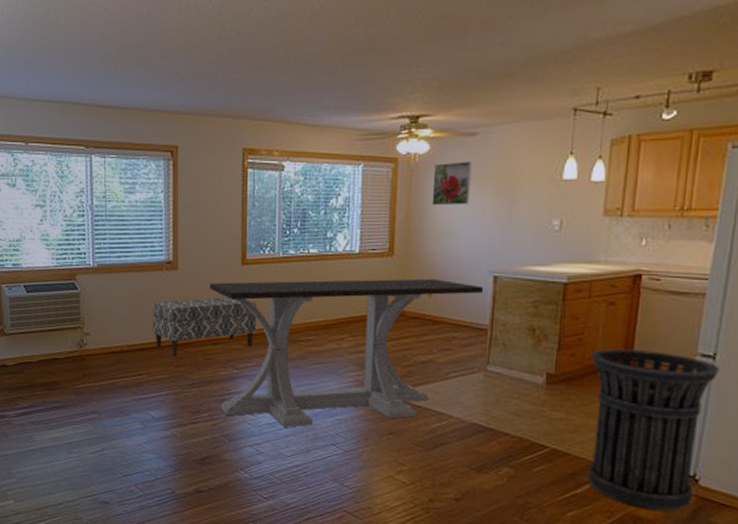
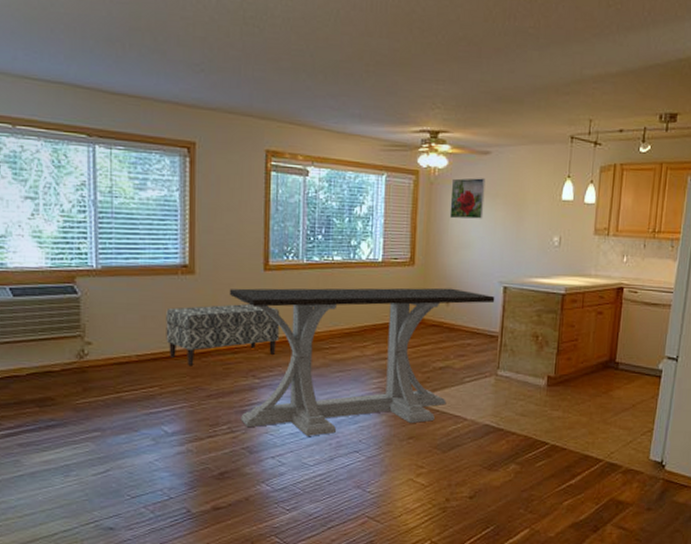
trash can: present [588,349,720,511] -> none [580,353,681,494]

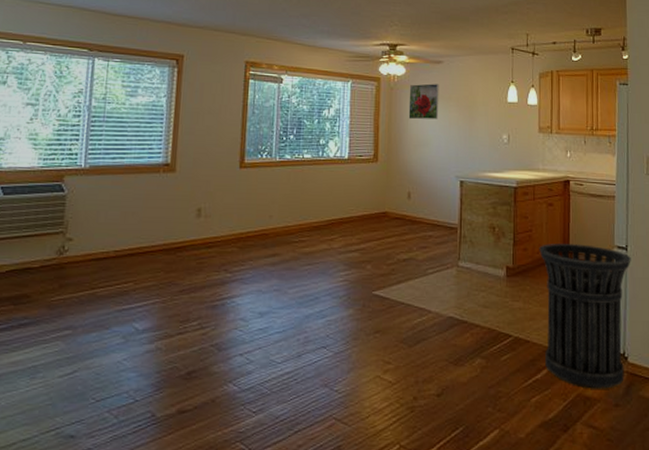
bench: present [166,303,280,365] -> none [143,199,253,260]
dining table: present [229,287,495,436] -> none [206,182,453,331]
trash can: none [580,353,681,494] -> present [539,244,631,389]

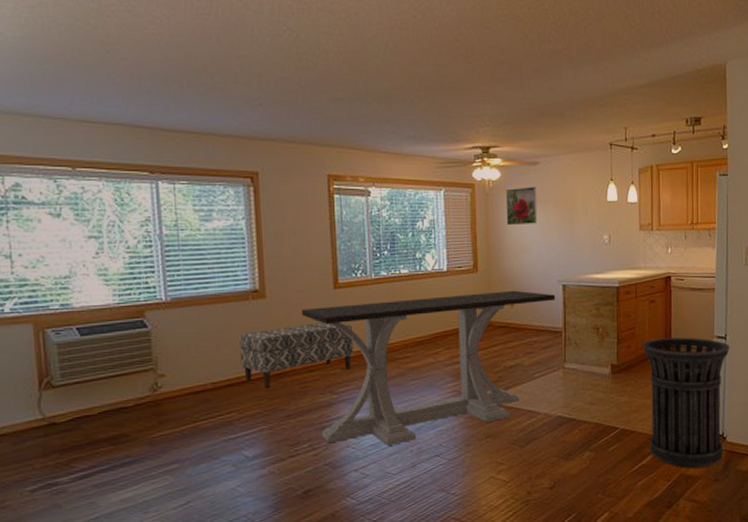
bench: none [143,199,253,260] -> present [239,321,354,387]
dining table: none [206,182,453,331] -> present [301,290,556,446]

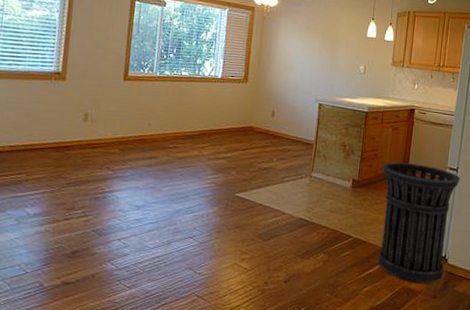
bench: present [239,321,354,387] -> none [36,106,135,157]
dining table: present [301,290,556,446] -> none [93,94,312,223]
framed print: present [505,187,538,226] -> none [277,15,307,48]

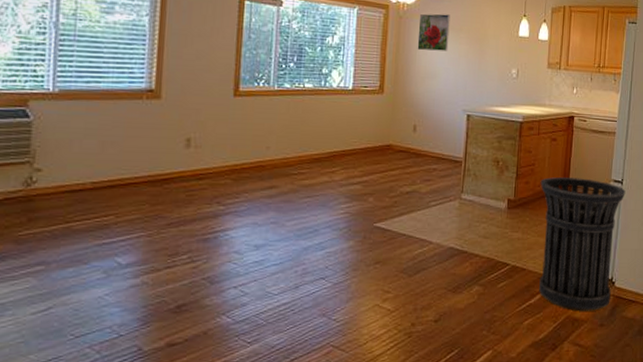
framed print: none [277,15,307,48] -> present [417,13,450,51]

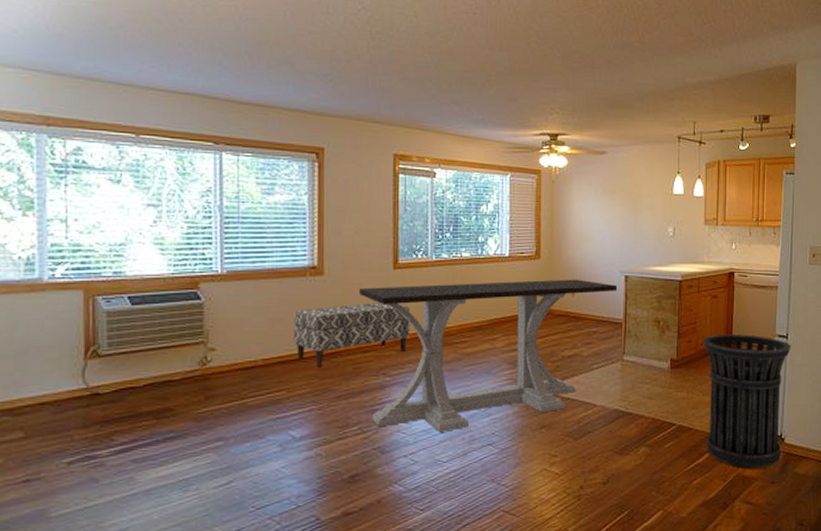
bench: none [125,128,249,192] -> present [294,301,410,366]
dining table: none [196,113,459,264] -> present [358,279,618,432]
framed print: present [417,13,450,51] -> none [571,176,603,214]

